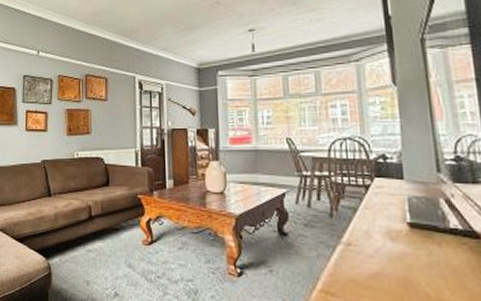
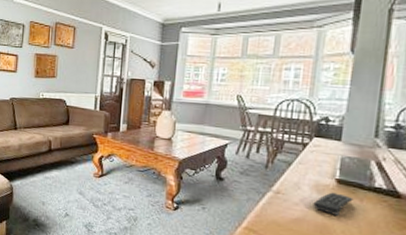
remote control: none [389,238,431,266] -> present [313,192,354,216]

